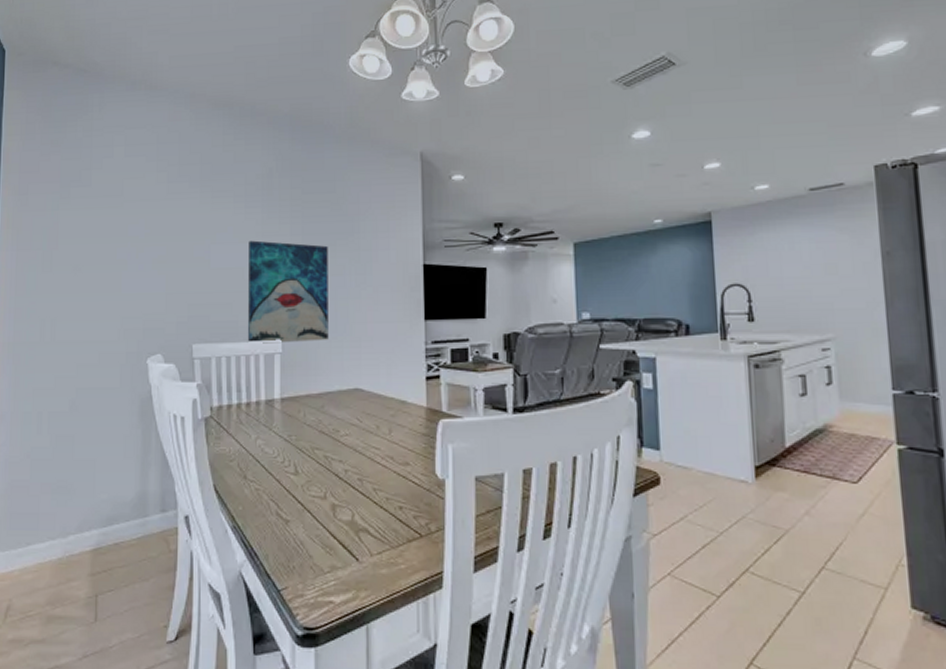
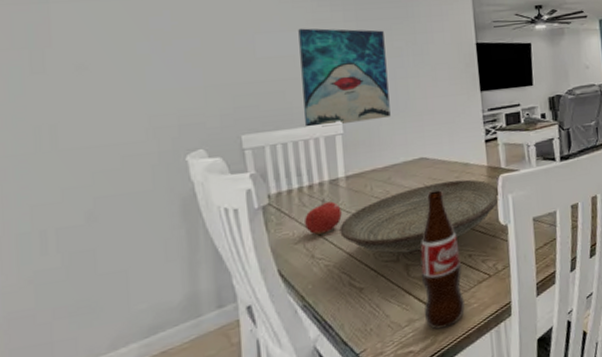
fruit: none [239,418,274,455] -> present [303,198,342,235]
decorative bowl: none [271,418,440,495] -> present [339,179,501,255]
bottle: none [347,426,391,584] -> present [420,189,465,329]

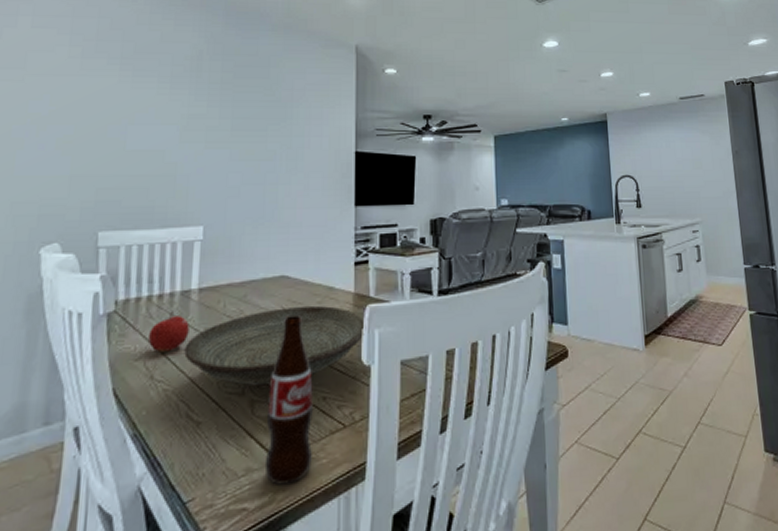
wall art: present [298,28,391,127] -> none [165,122,259,231]

